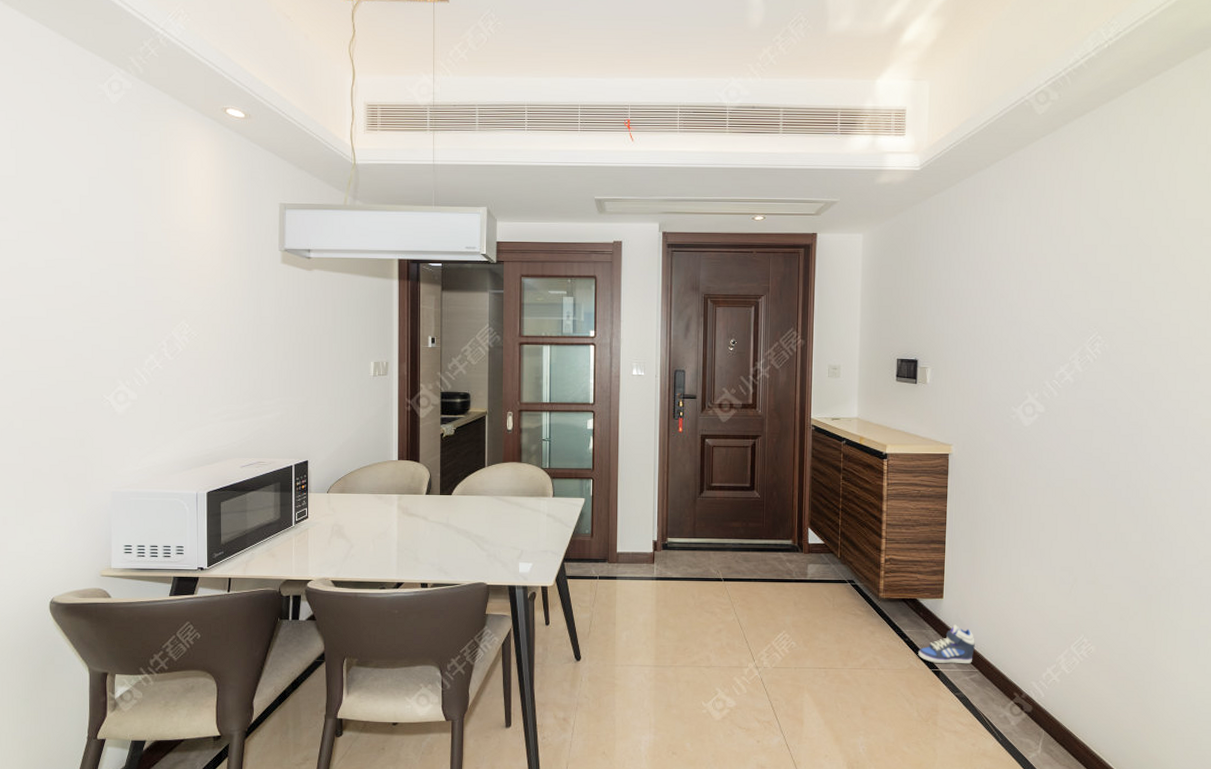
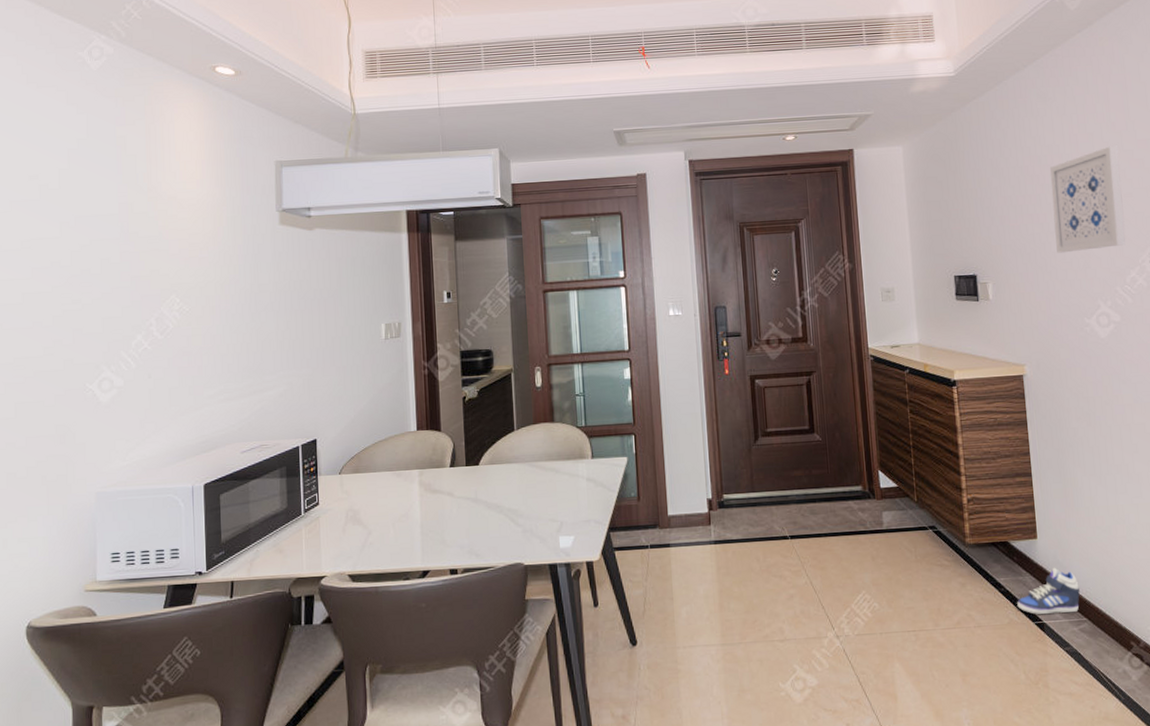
wall art: none [994,249,1065,346] -> present [1050,145,1126,253]

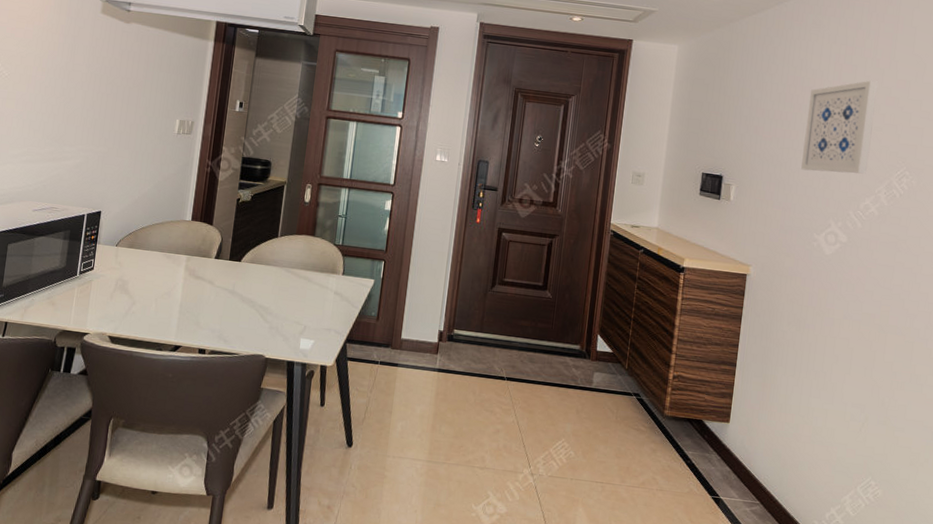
sneaker: present [1017,567,1080,615] -> none [699,451,759,495]

